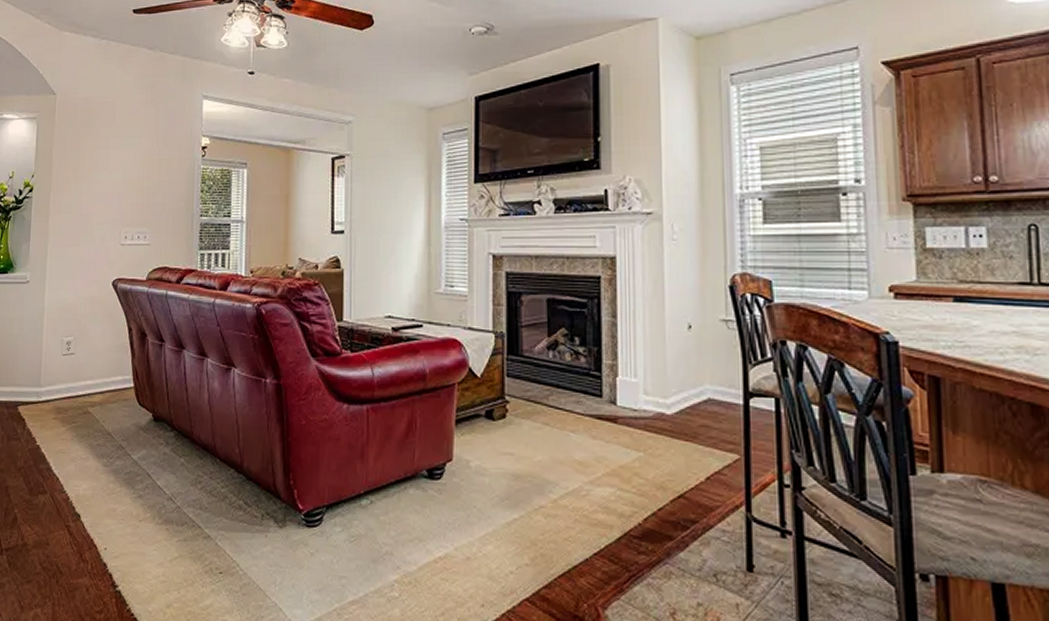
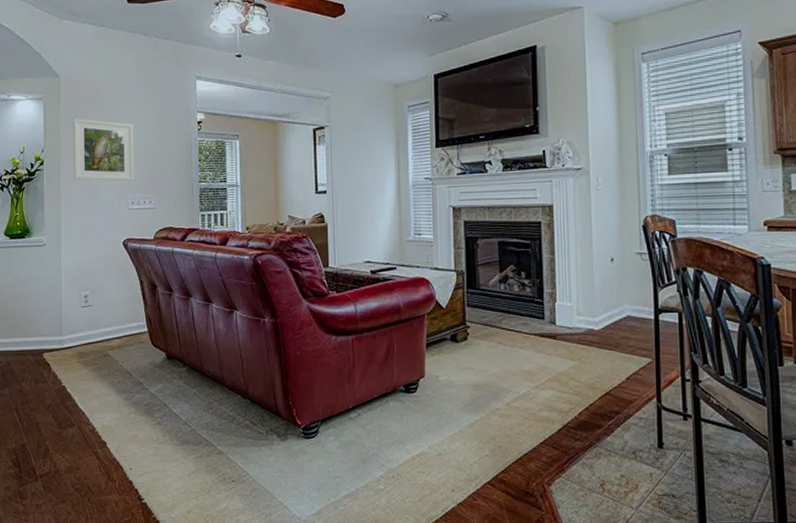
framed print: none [64,141,131,212] -> present [73,118,134,181]

